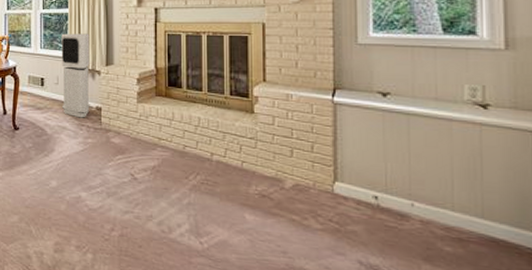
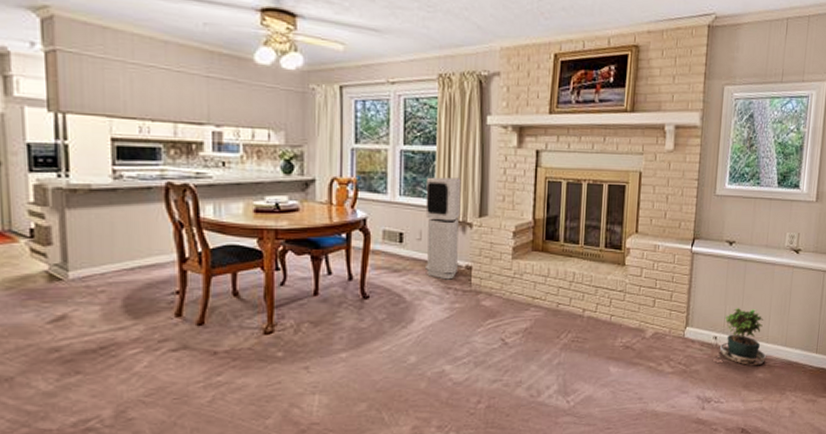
potted plant: none [381,165,455,237] -> present [717,307,767,366]

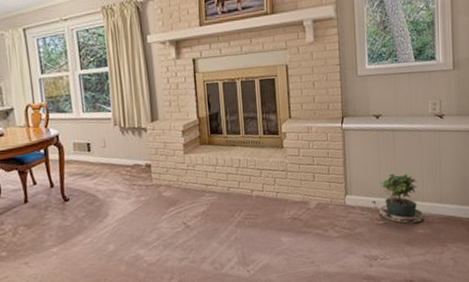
air purifier: present [424,177,461,280] -> none [103,91,140,178]

